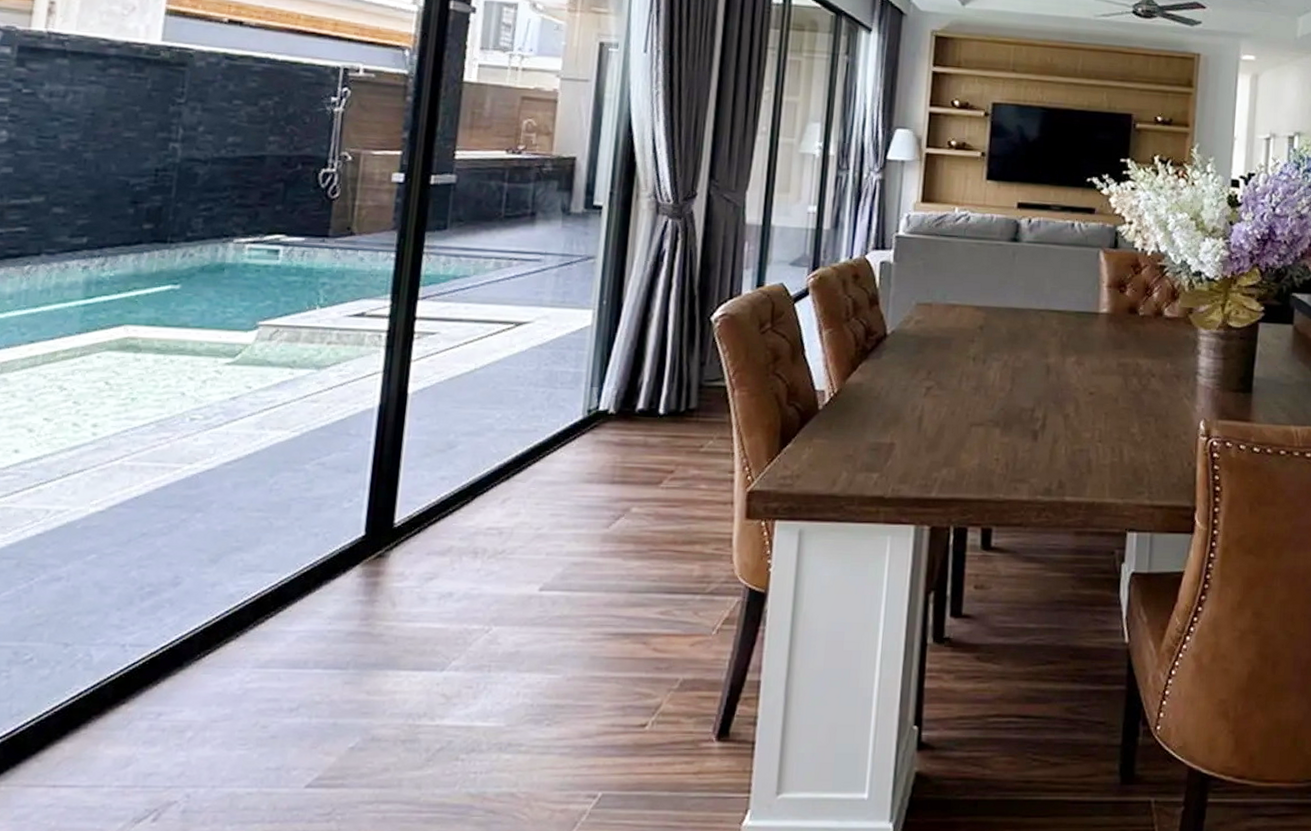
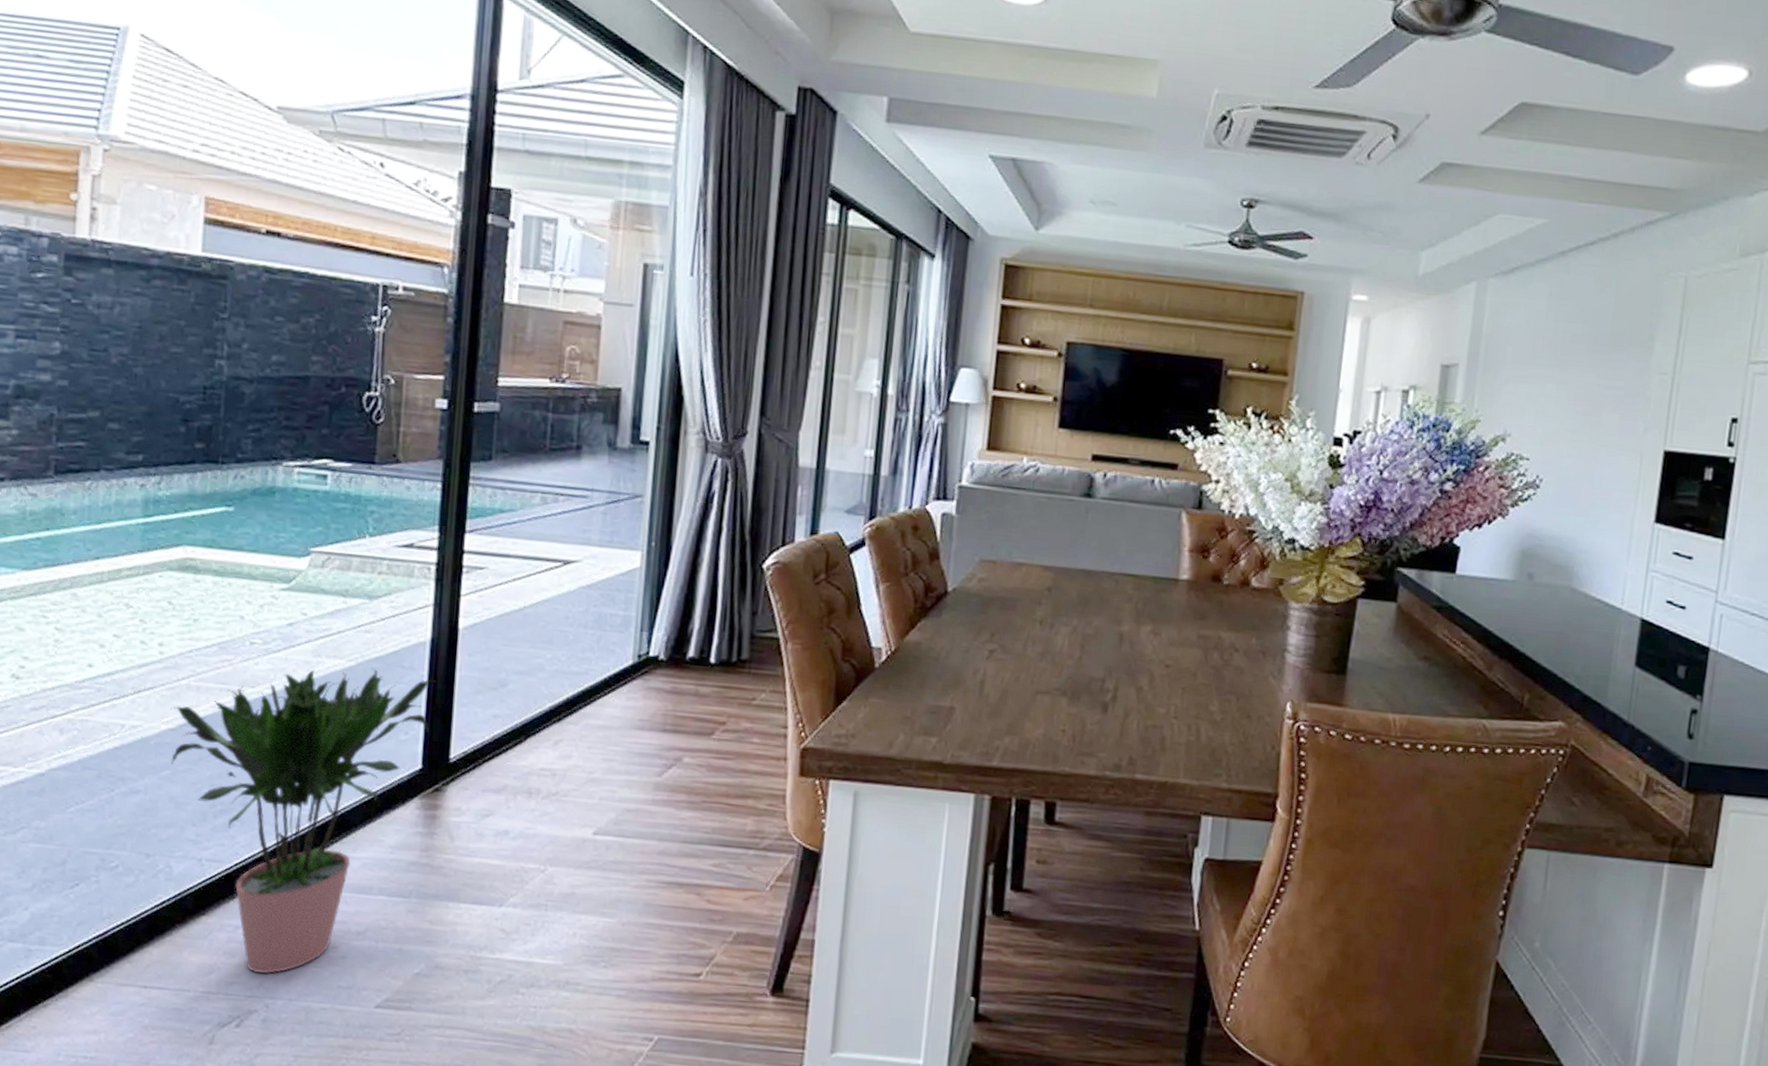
potted plant: none [98,437,383,760] -> present [170,667,436,974]

